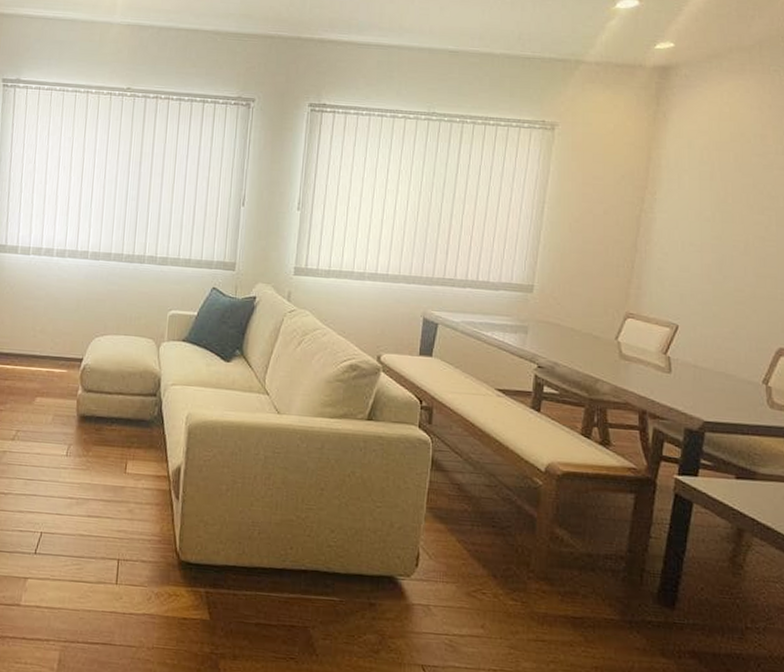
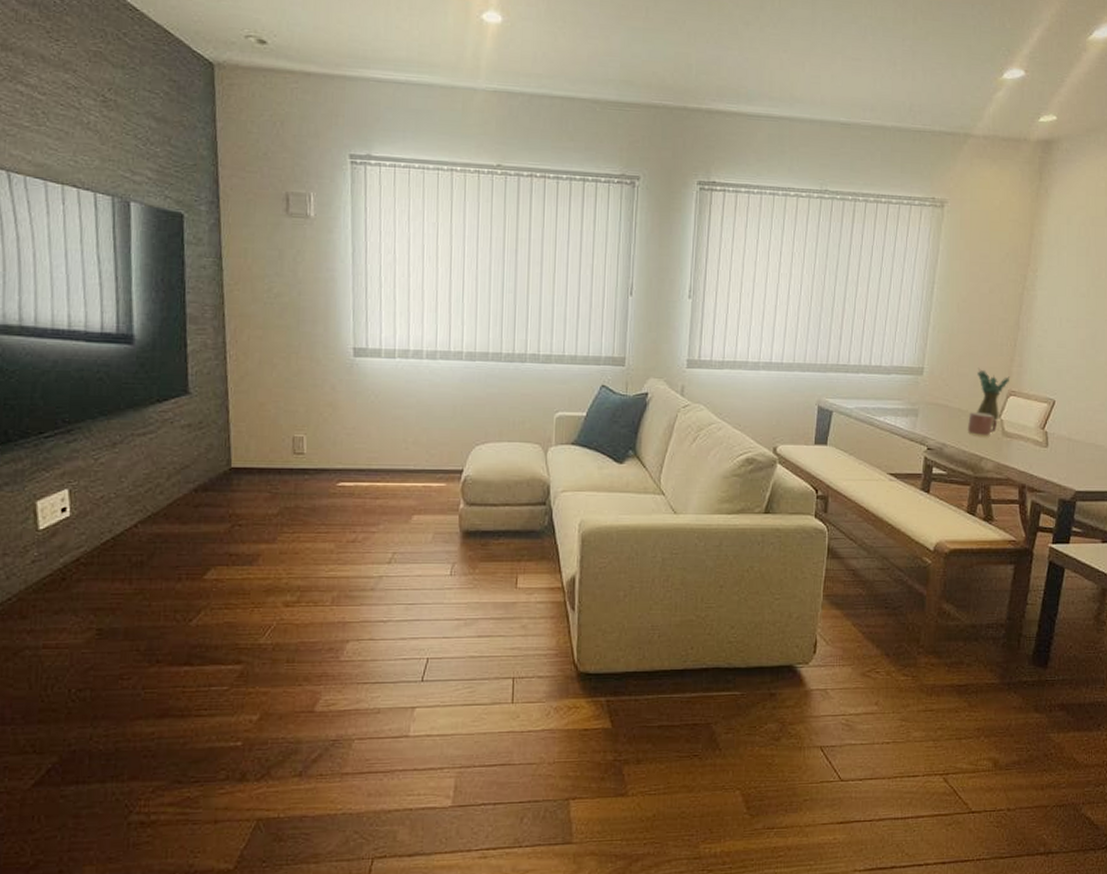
mug: none [580,332,613,358] -> present [967,412,997,436]
vase: none [591,288,628,349] -> present [977,368,1010,427]

